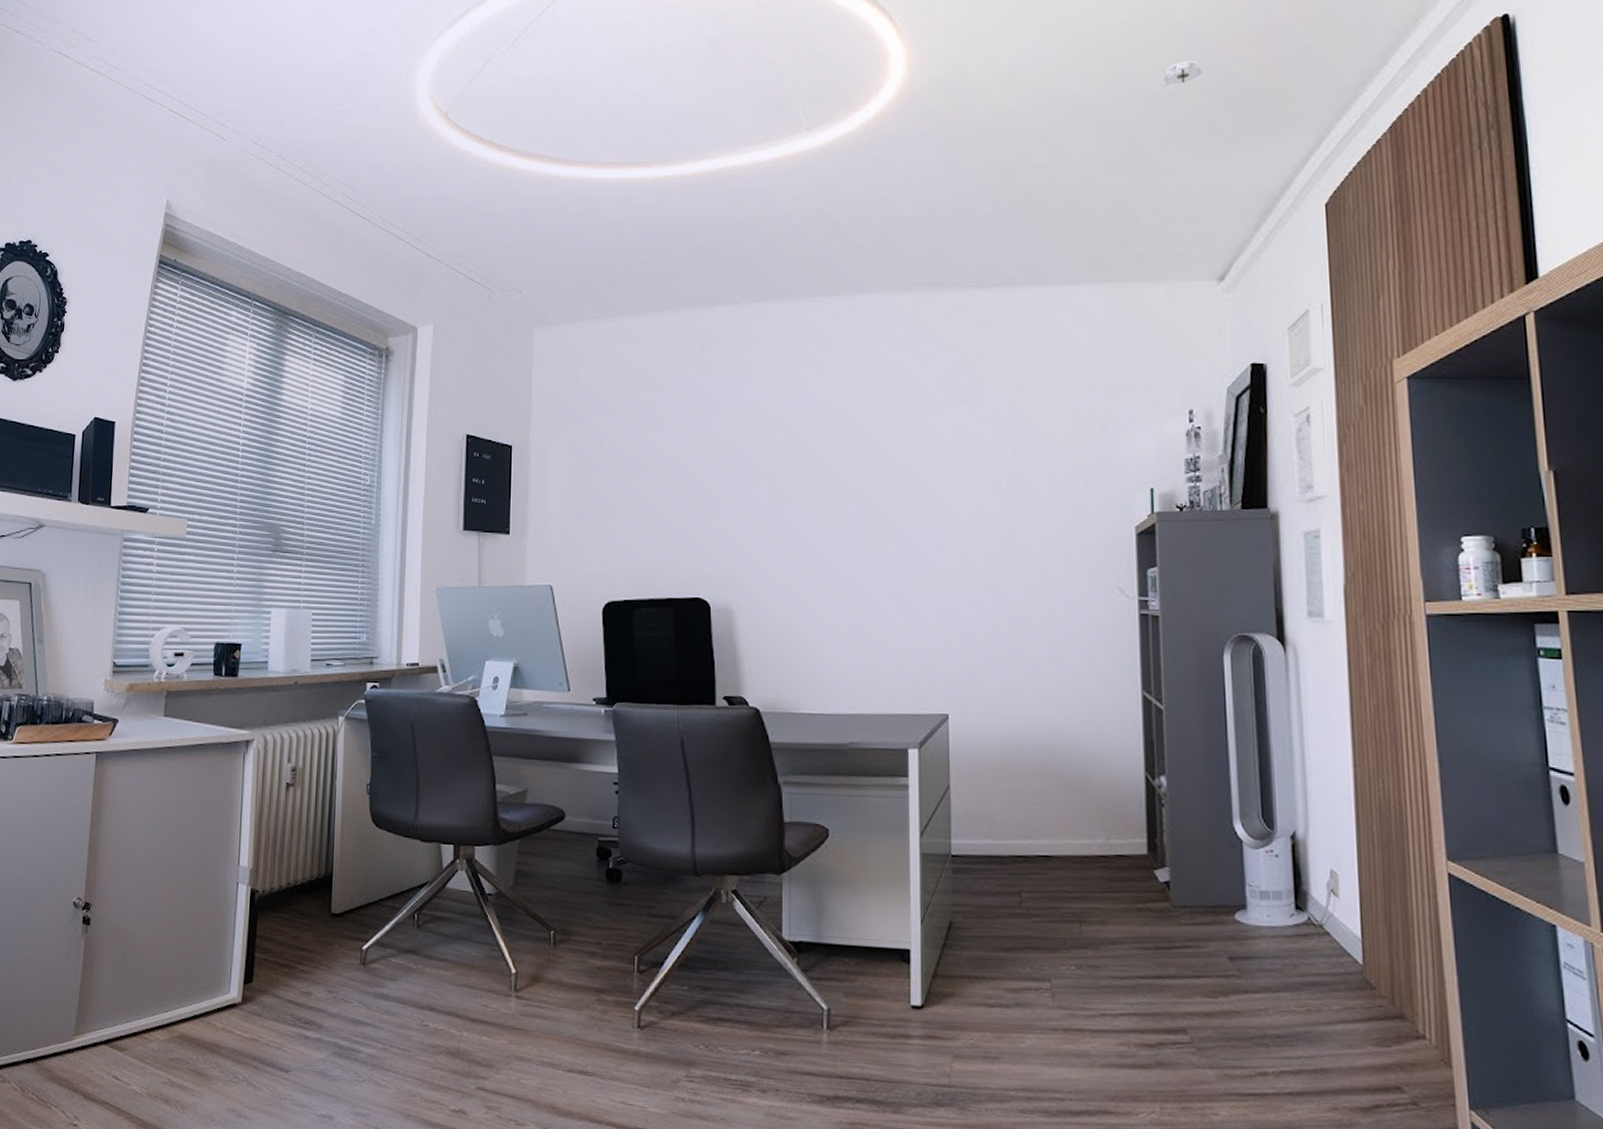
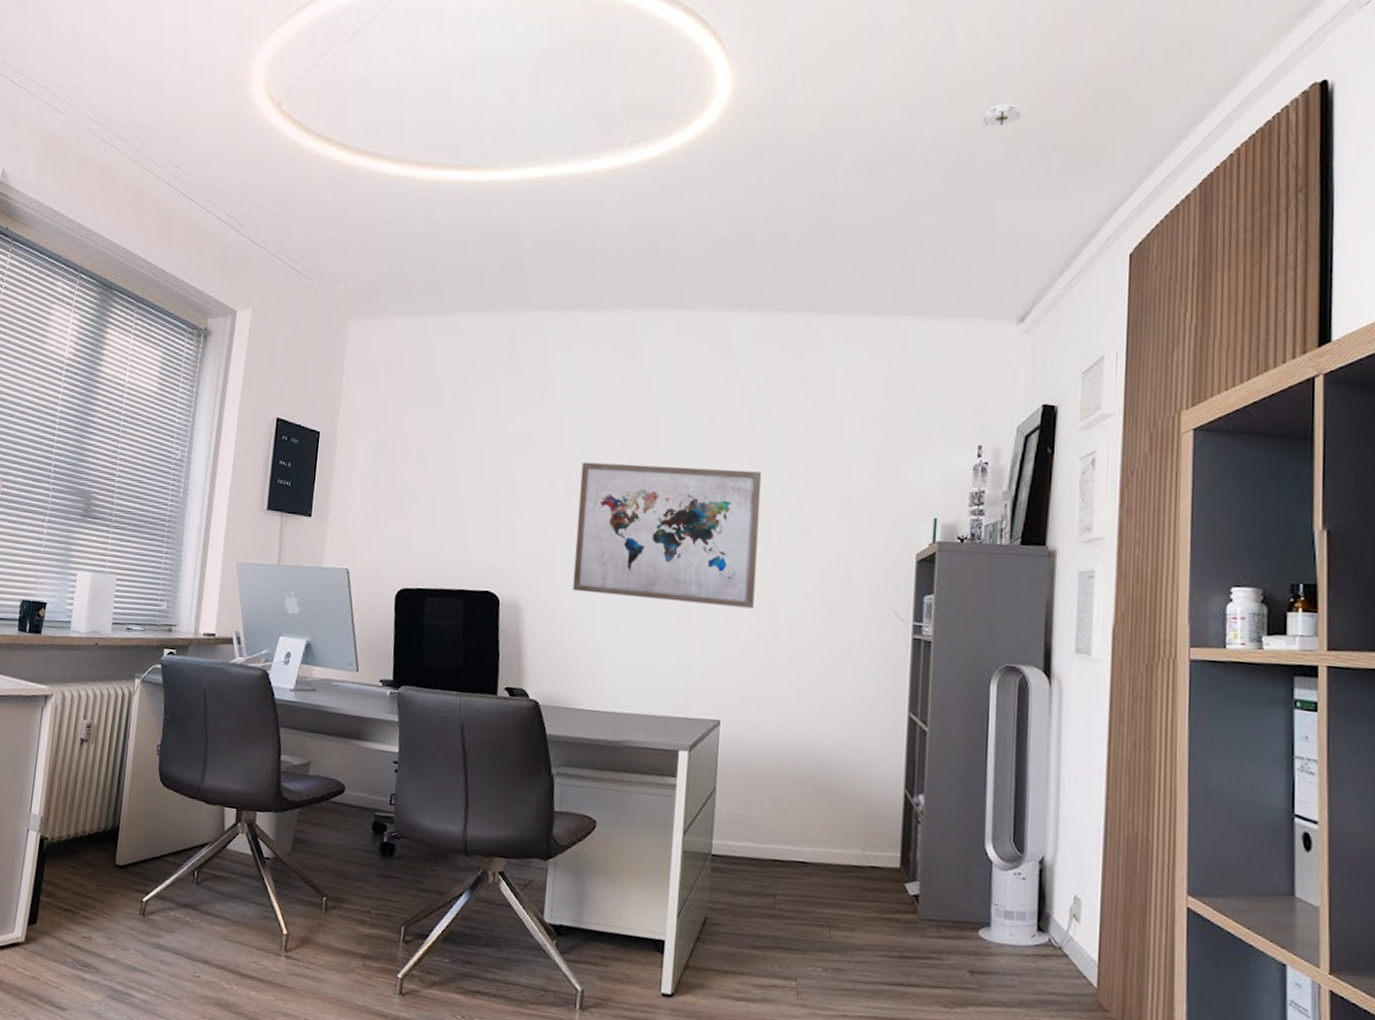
wall art: none [784,453,973,596] -> present [572,462,762,609]

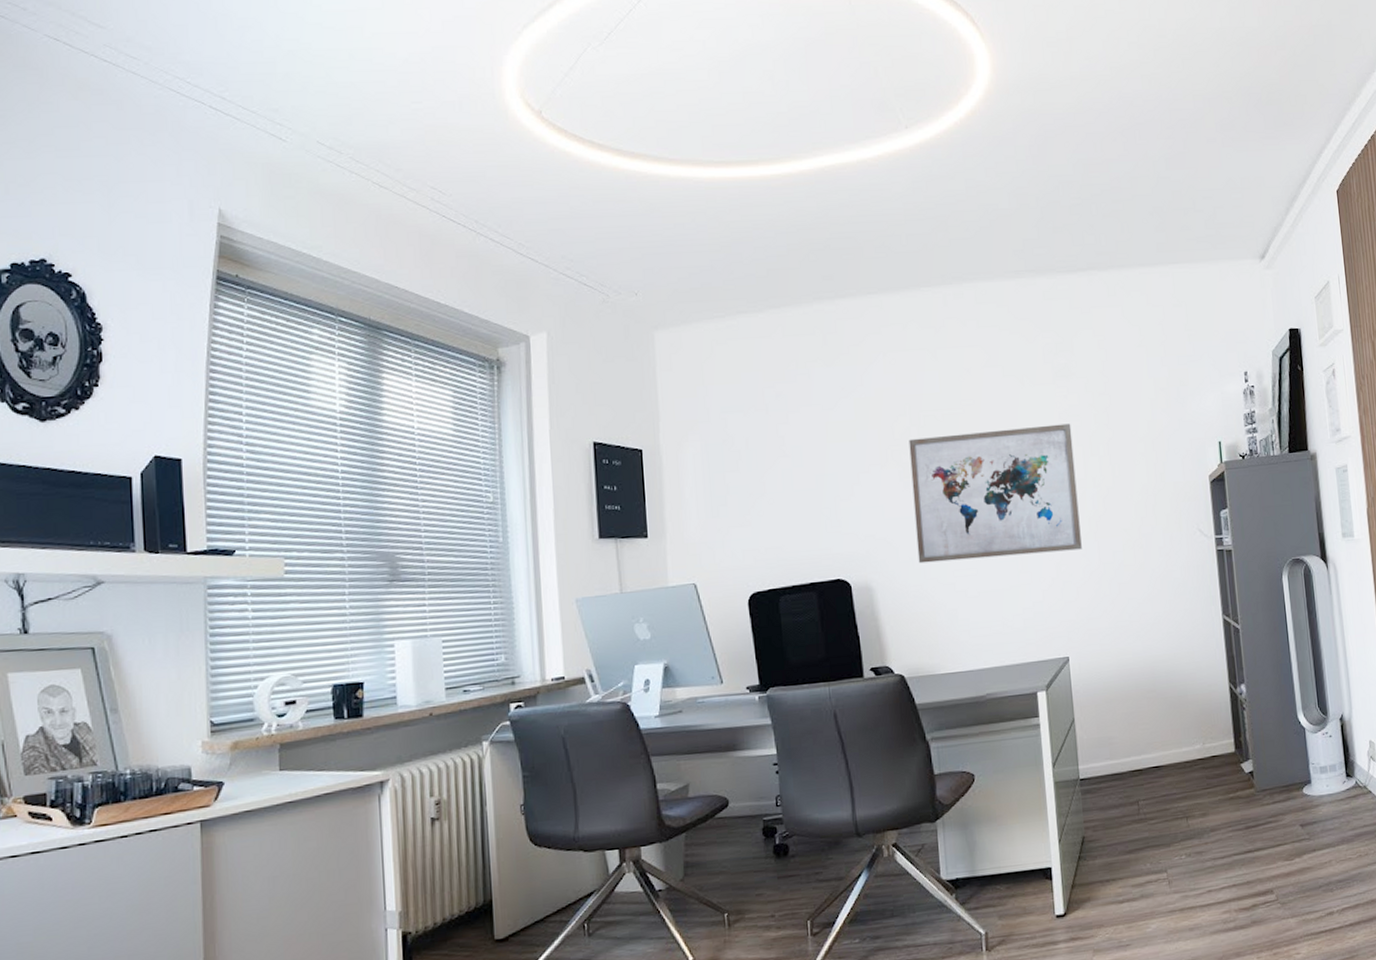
smoke detector: present [981,104,1022,129] -> none [1206,67,1238,90]

